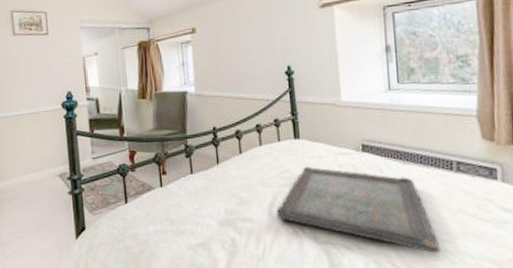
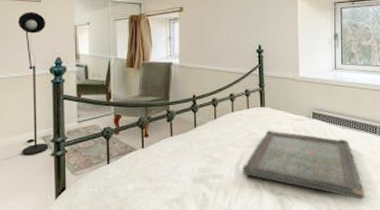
floor lamp: none [28,45,66,194] -> present [17,12,49,156]

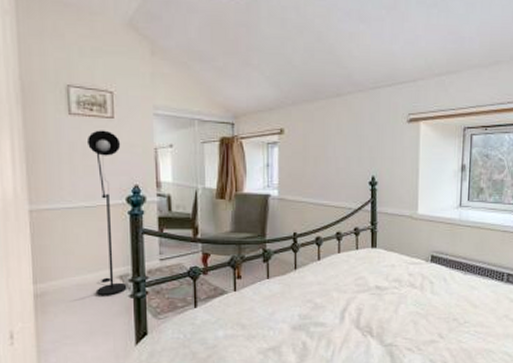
serving tray: present [243,130,365,199] -> none [349,274,486,353]

